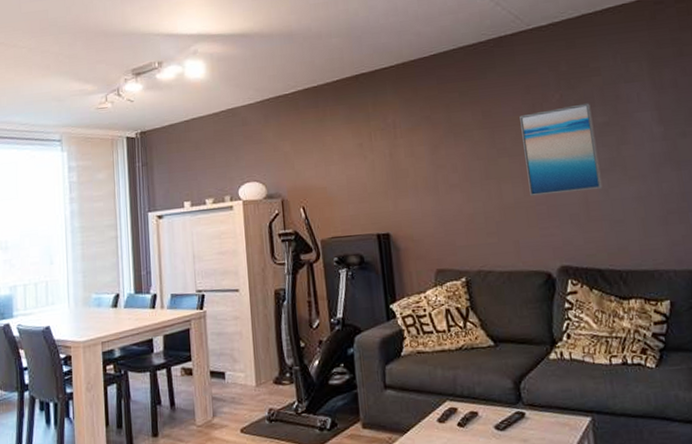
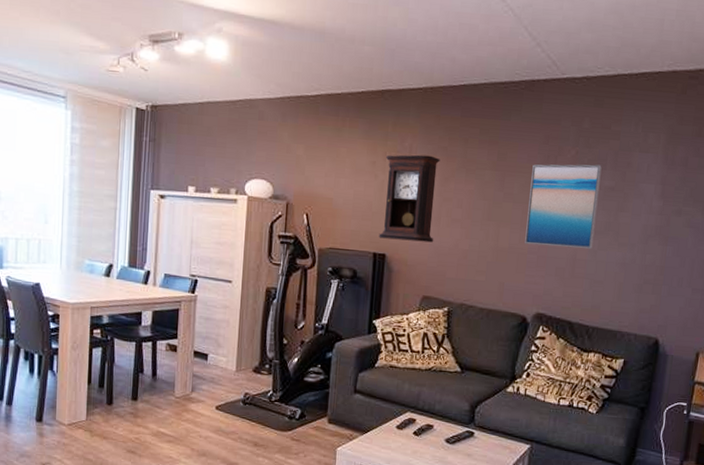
pendulum clock: none [372,127,436,218] -> present [378,154,440,243]

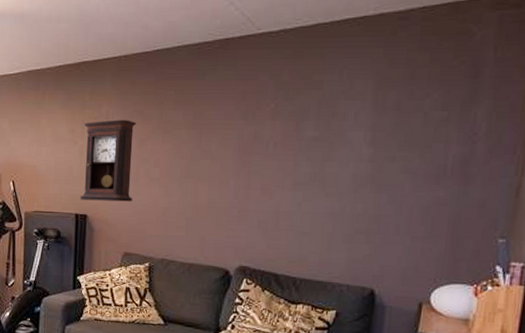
wall art: present [525,164,602,249] -> none [224,116,304,201]

